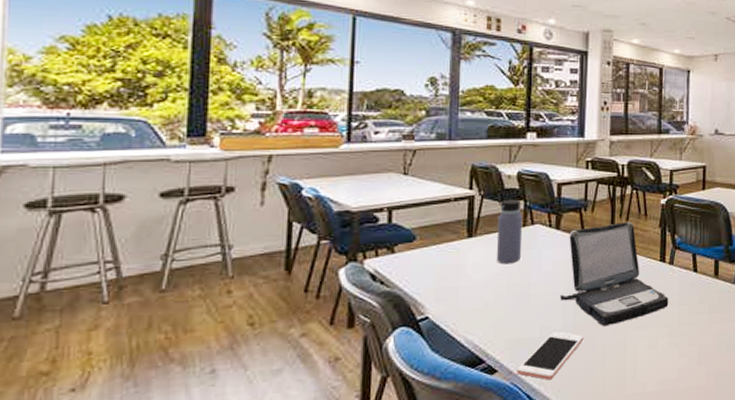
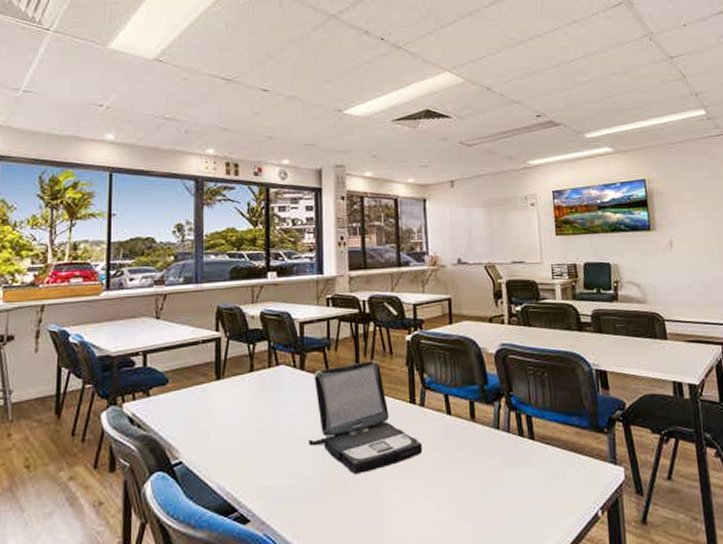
water bottle: present [496,190,523,265] -> none [243,330,269,407]
cell phone: present [517,331,584,380] -> none [269,479,335,533]

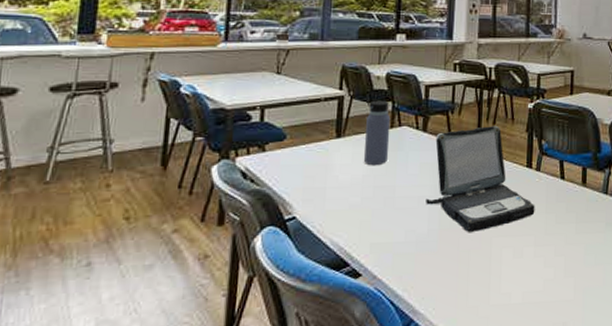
water bottle: none [243,330,269,407] -> present [363,90,391,166]

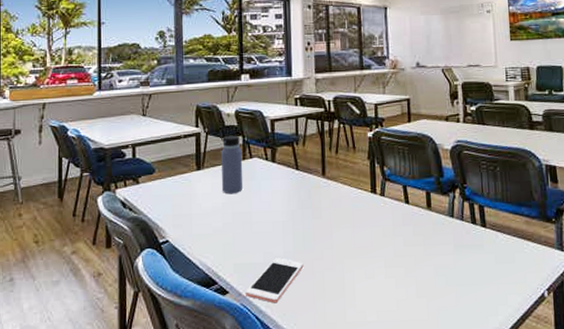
cell phone: none [381,236,449,287] -> present [246,258,304,304]
laptop: present [426,125,535,233] -> none [280,154,383,255]

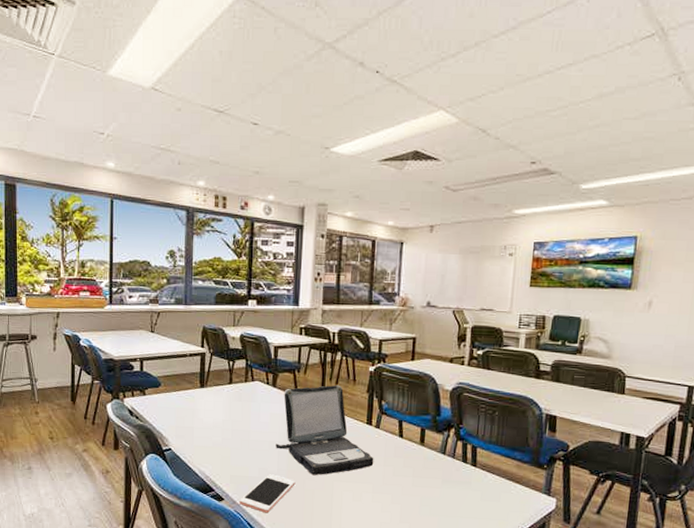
water bottle: present [220,127,244,194] -> none [223,349,245,413]
laptop: none [280,154,383,255] -> present [276,384,374,476]

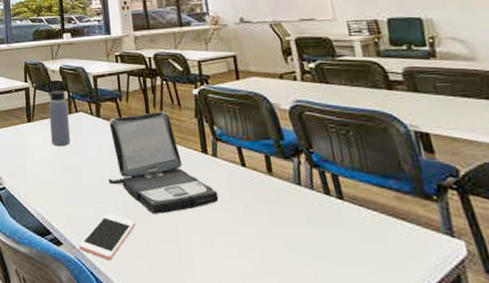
water bottle: none [223,349,245,413] -> present [46,82,71,147]

